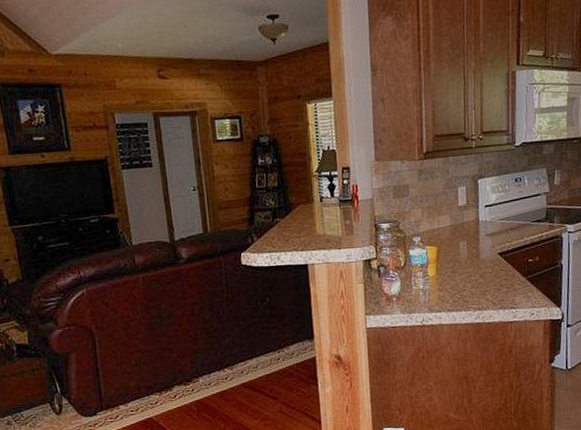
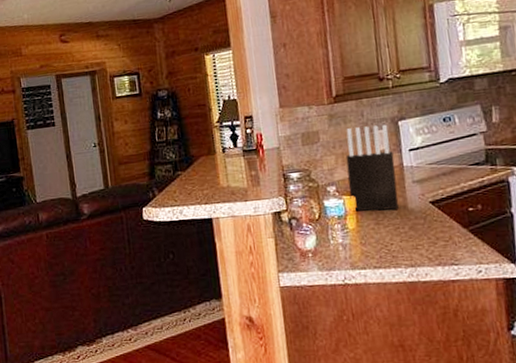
knife block: none [431,181,473,261] -> present [345,124,399,212]

